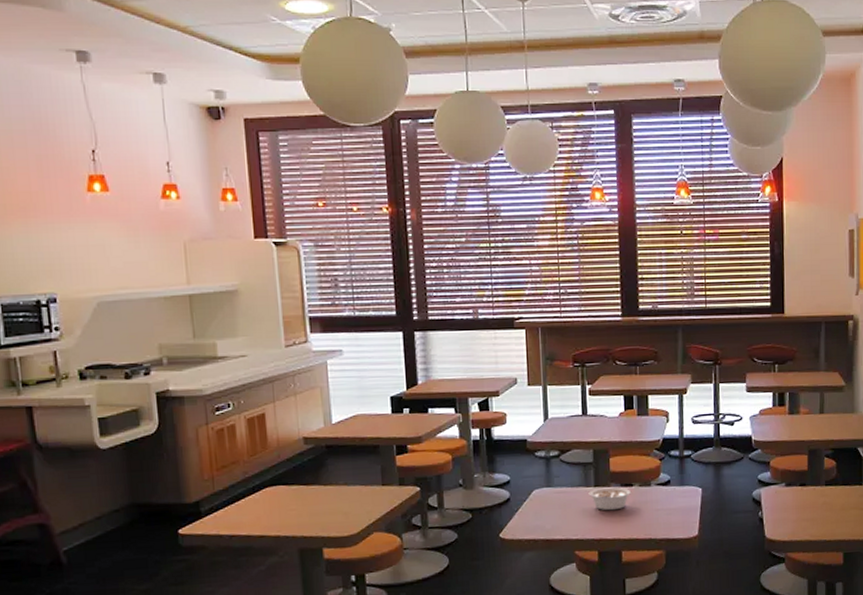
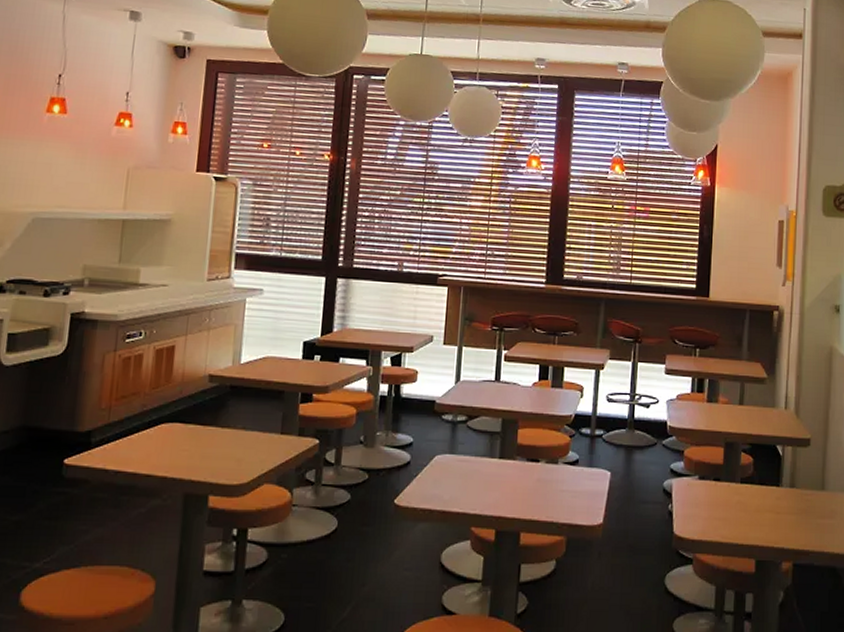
legume: present [588,487,632,511] -> none [492,460,537,487]

